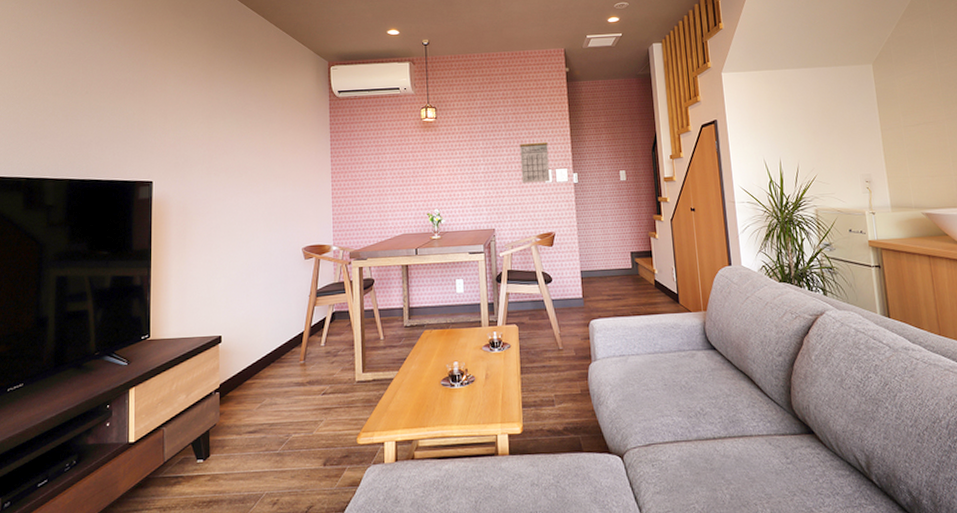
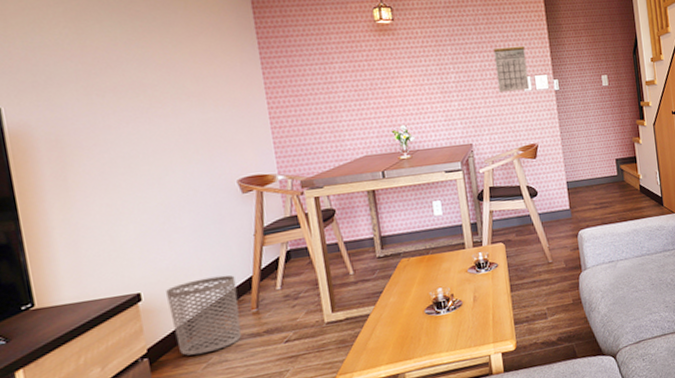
waste bin: none [240,328,291,396] -> present [166,275,242,356]

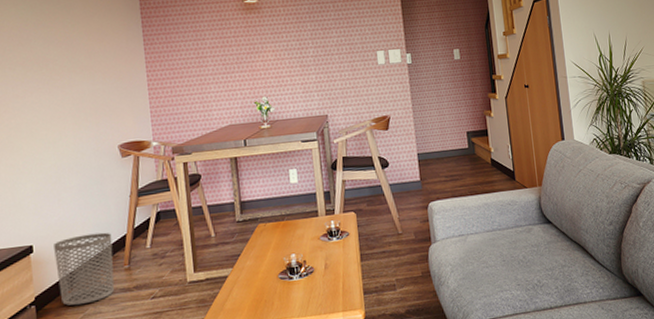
calendar: present [493,45,530,93] -> none [349,21,383,66]

